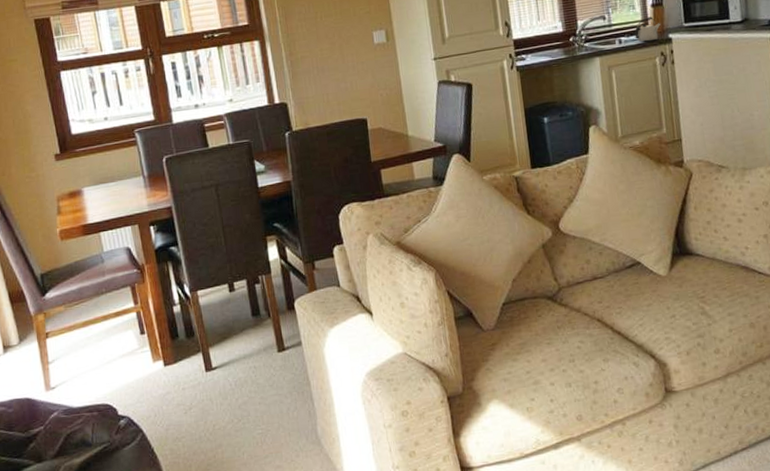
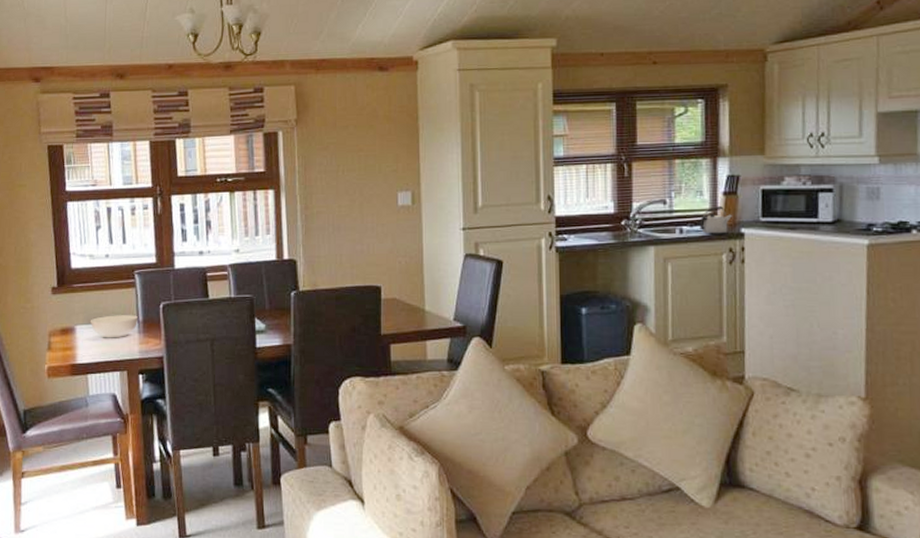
bowl: none [96,171,143,197] -> present [90,315,138,338]

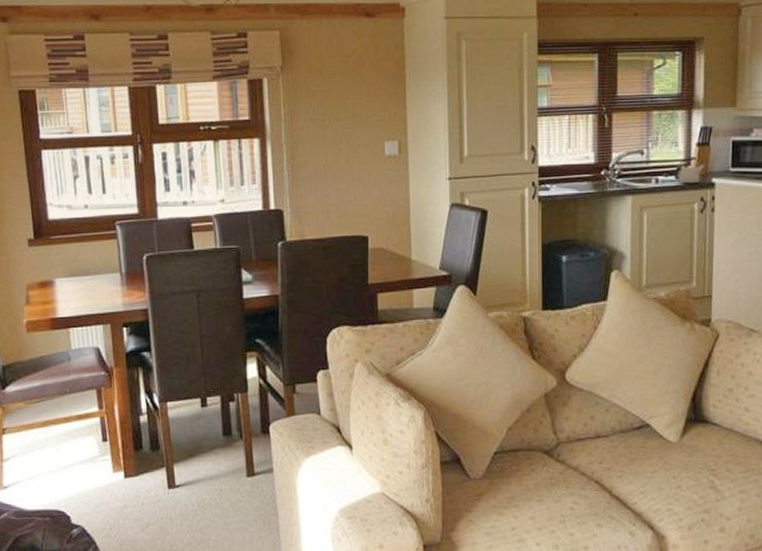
bowl: present [90,315,138,338] -> none [70,267,120,291]

